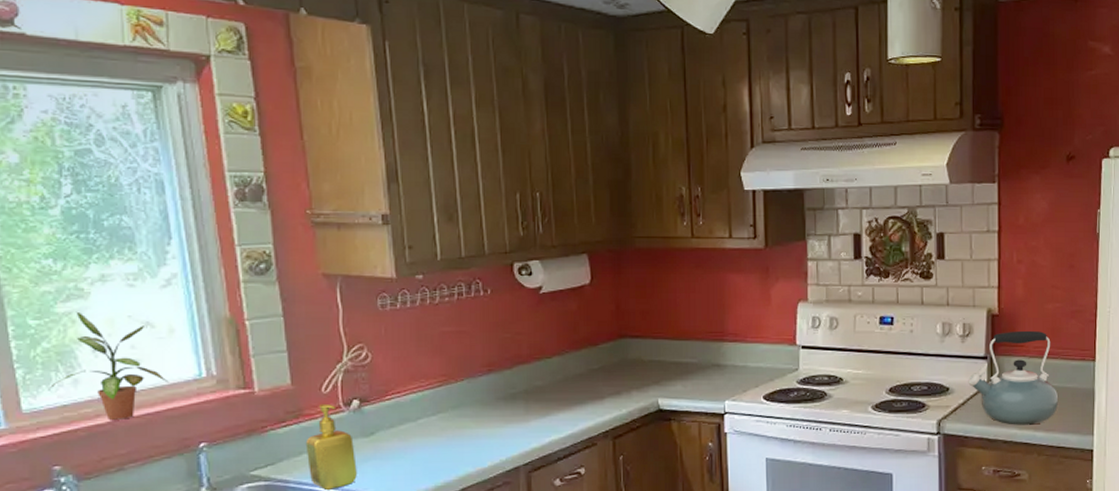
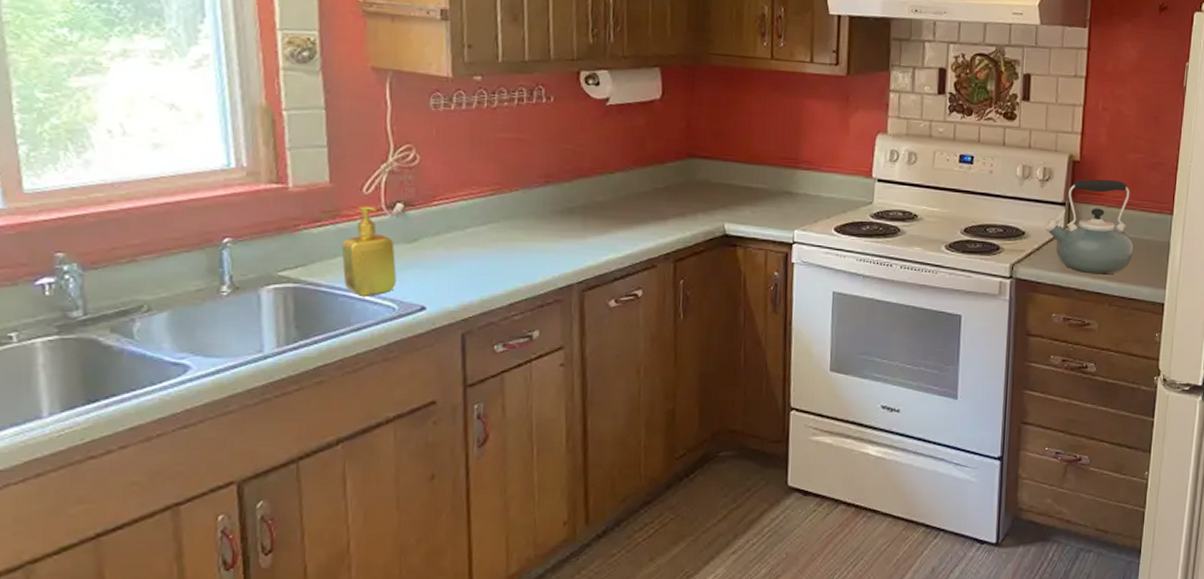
potted plant: present [48,311,169,420] -> none [55,87,193,207]

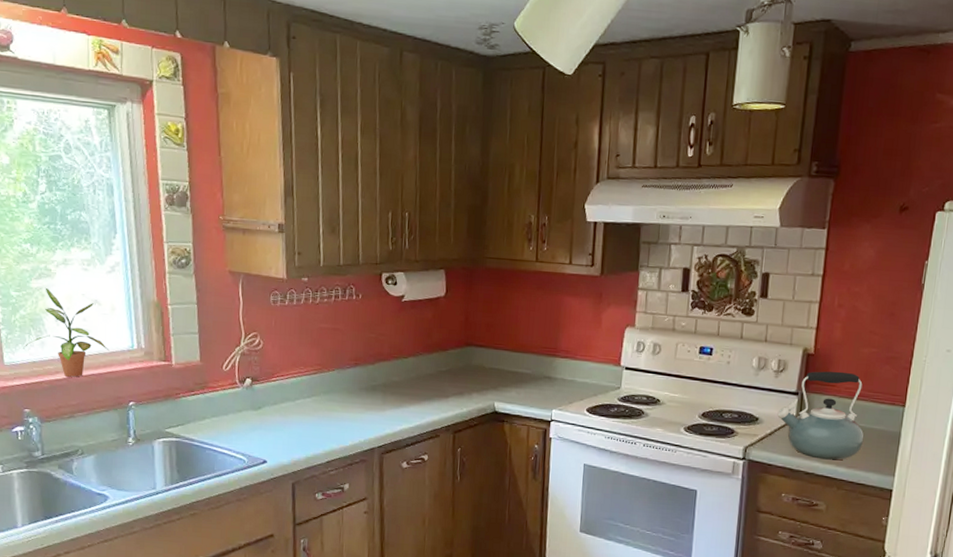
potted plant: none [55,87,193,207] -> present [23,287,110,377]
soap dispenser: present [341,204,397,296] -> none [208,379,246,451]

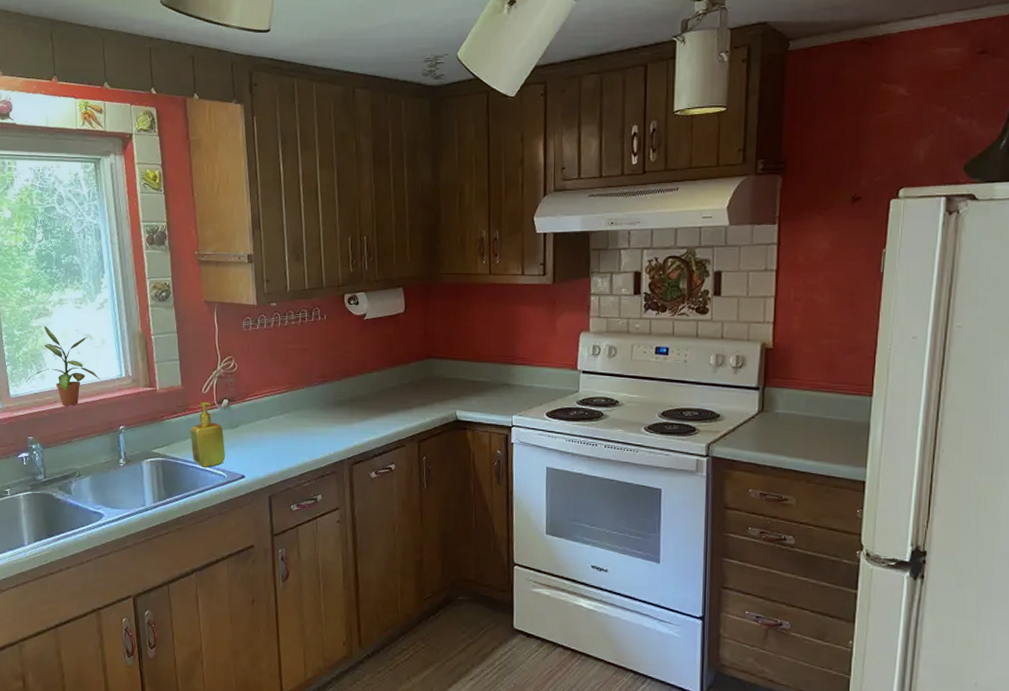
soap dispenser: none [208,379,246,451] -> present [190,401,225,467]
kettle: present [777,371,864,461] -> none [739,364,831,454]

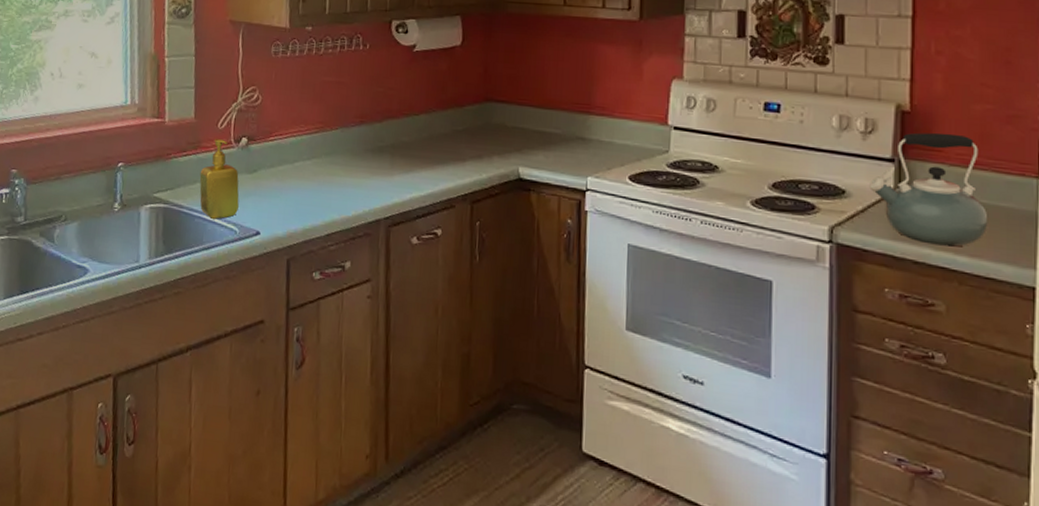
potted plant: present [26,325,101,406] -> none [17,40,102,135]
kettle: none [739,364,831,454] -> present [869,132,988,247]

